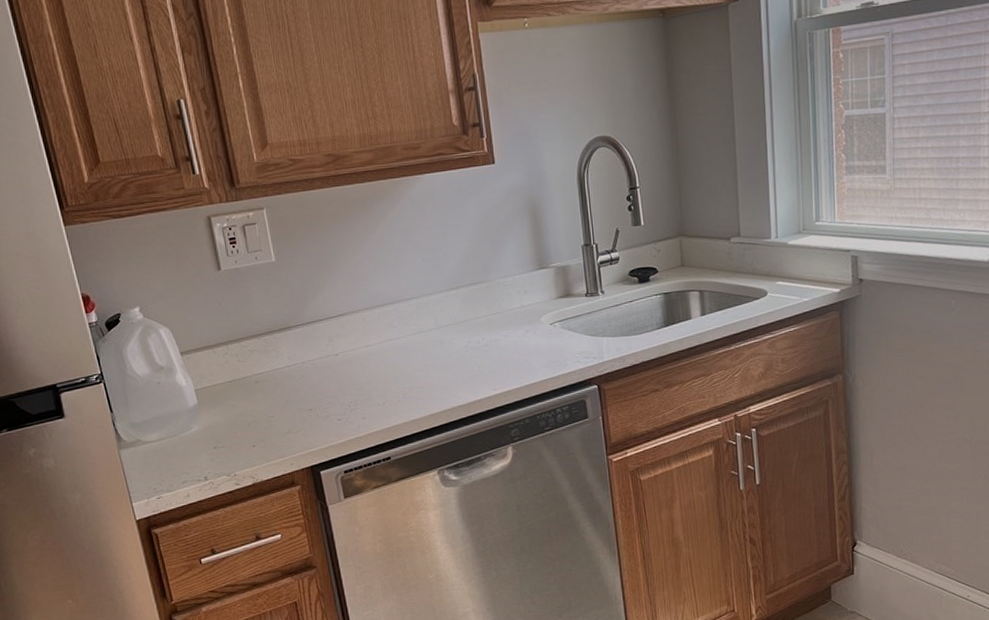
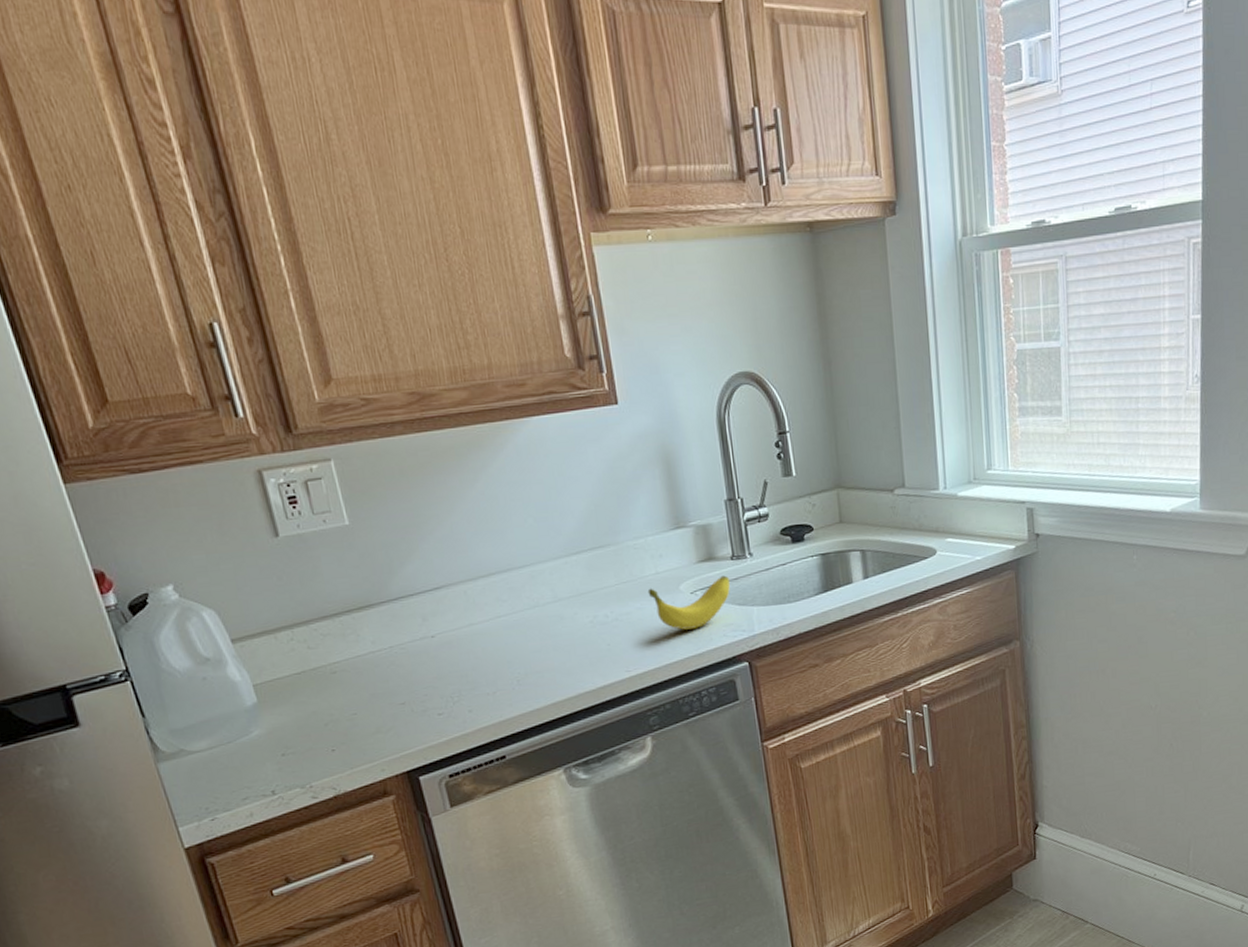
banana: none [513,309,585,356] -> present [647,575,731,630]

